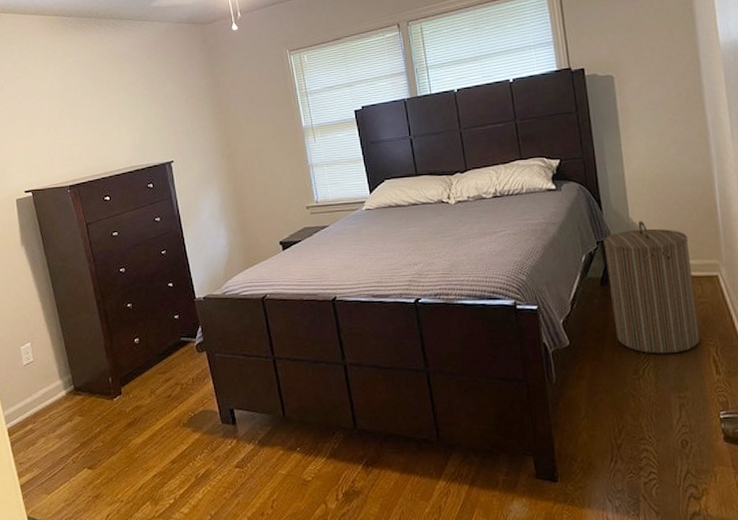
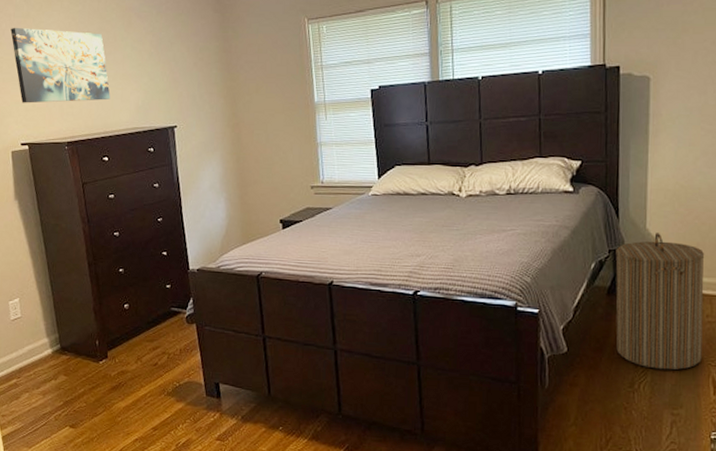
wall art: none [9,80,108,153] -> present [10,27,110,103]

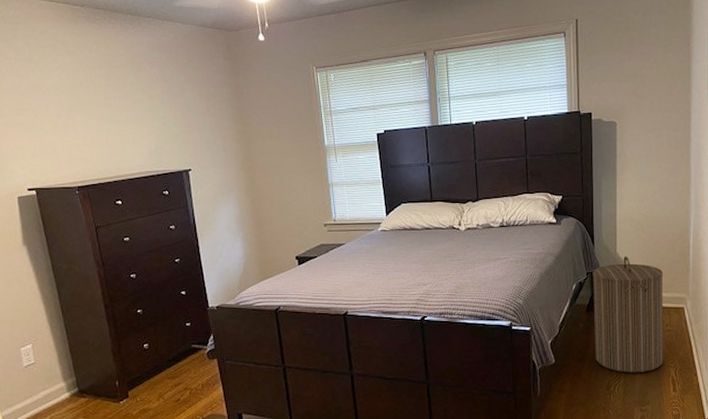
wall art: present [10,27,110,103] -> none [12,71,122,148]

